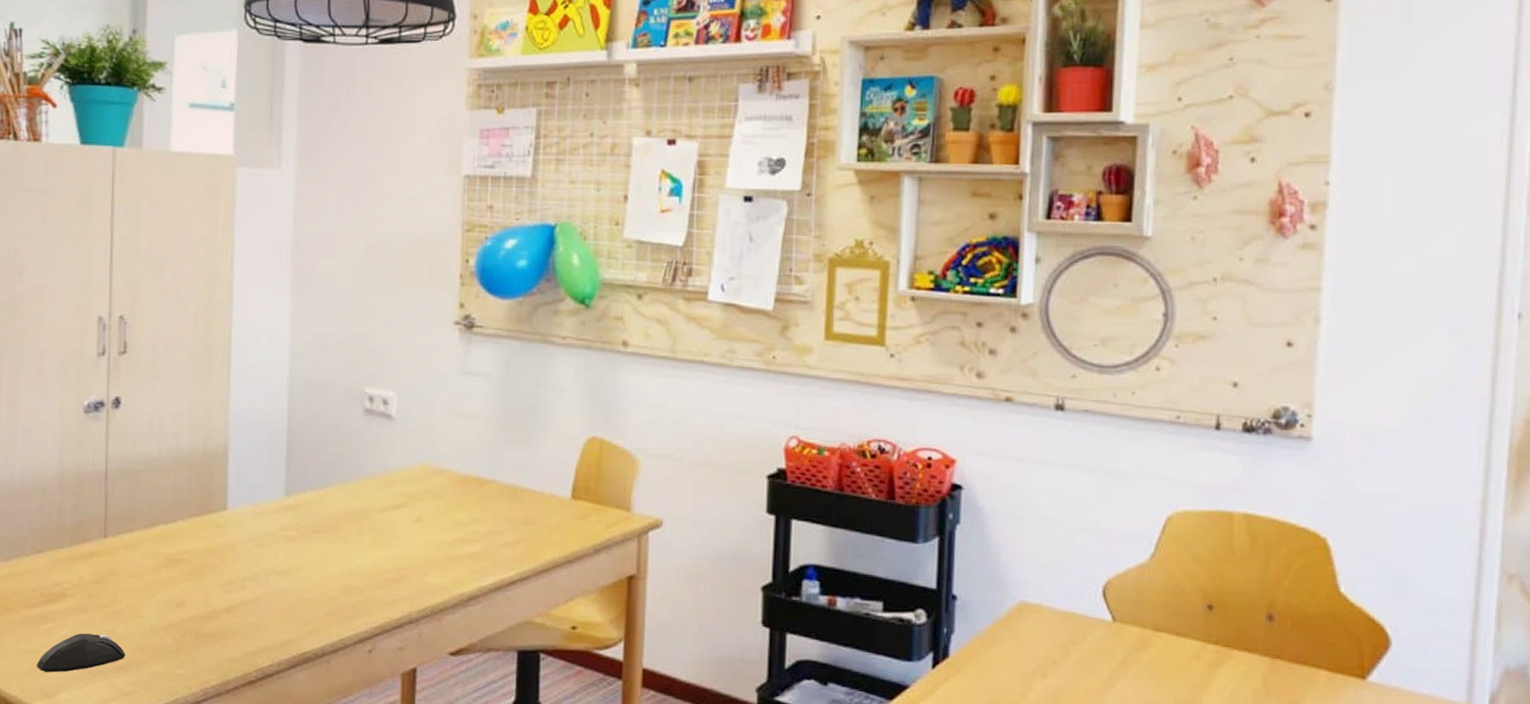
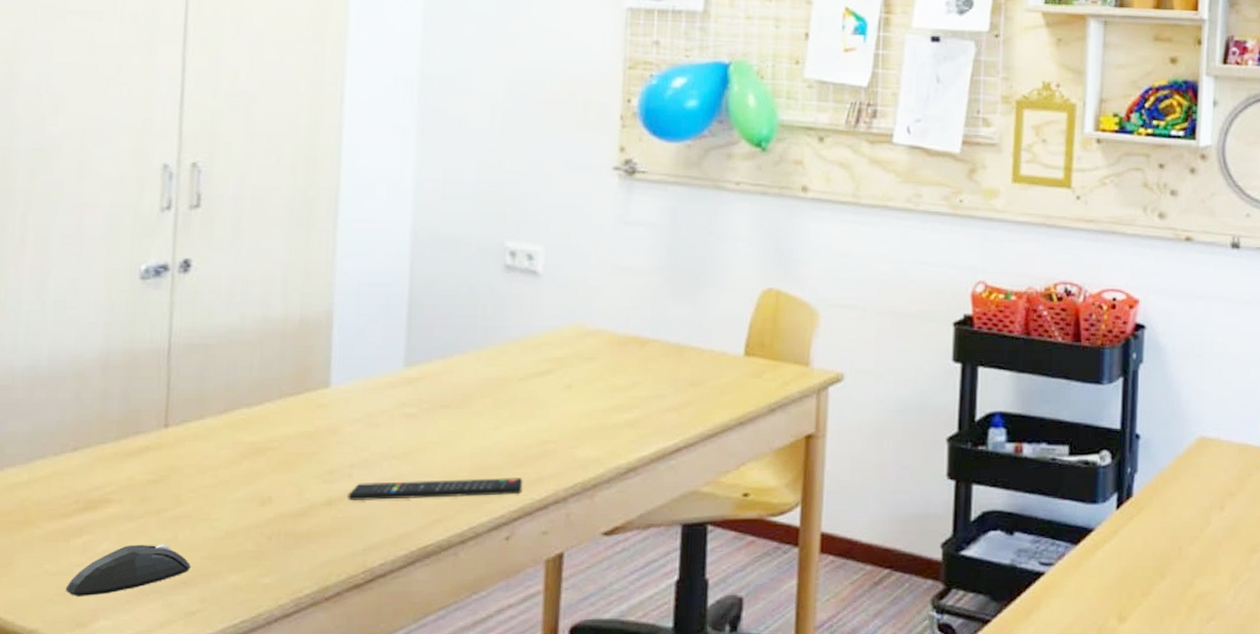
remote control: none [242,594,382,613] -> present [348,478,523,500]

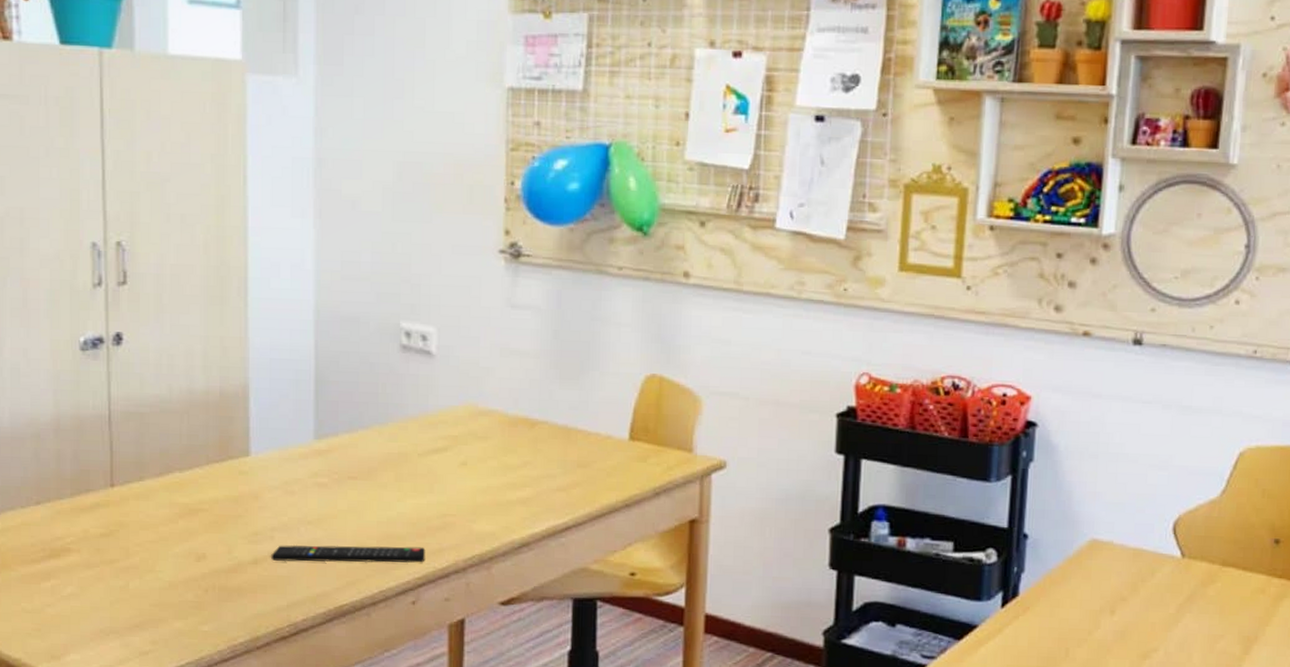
mouse: present [65,544,191,596] -> none [40,590,141,633]

